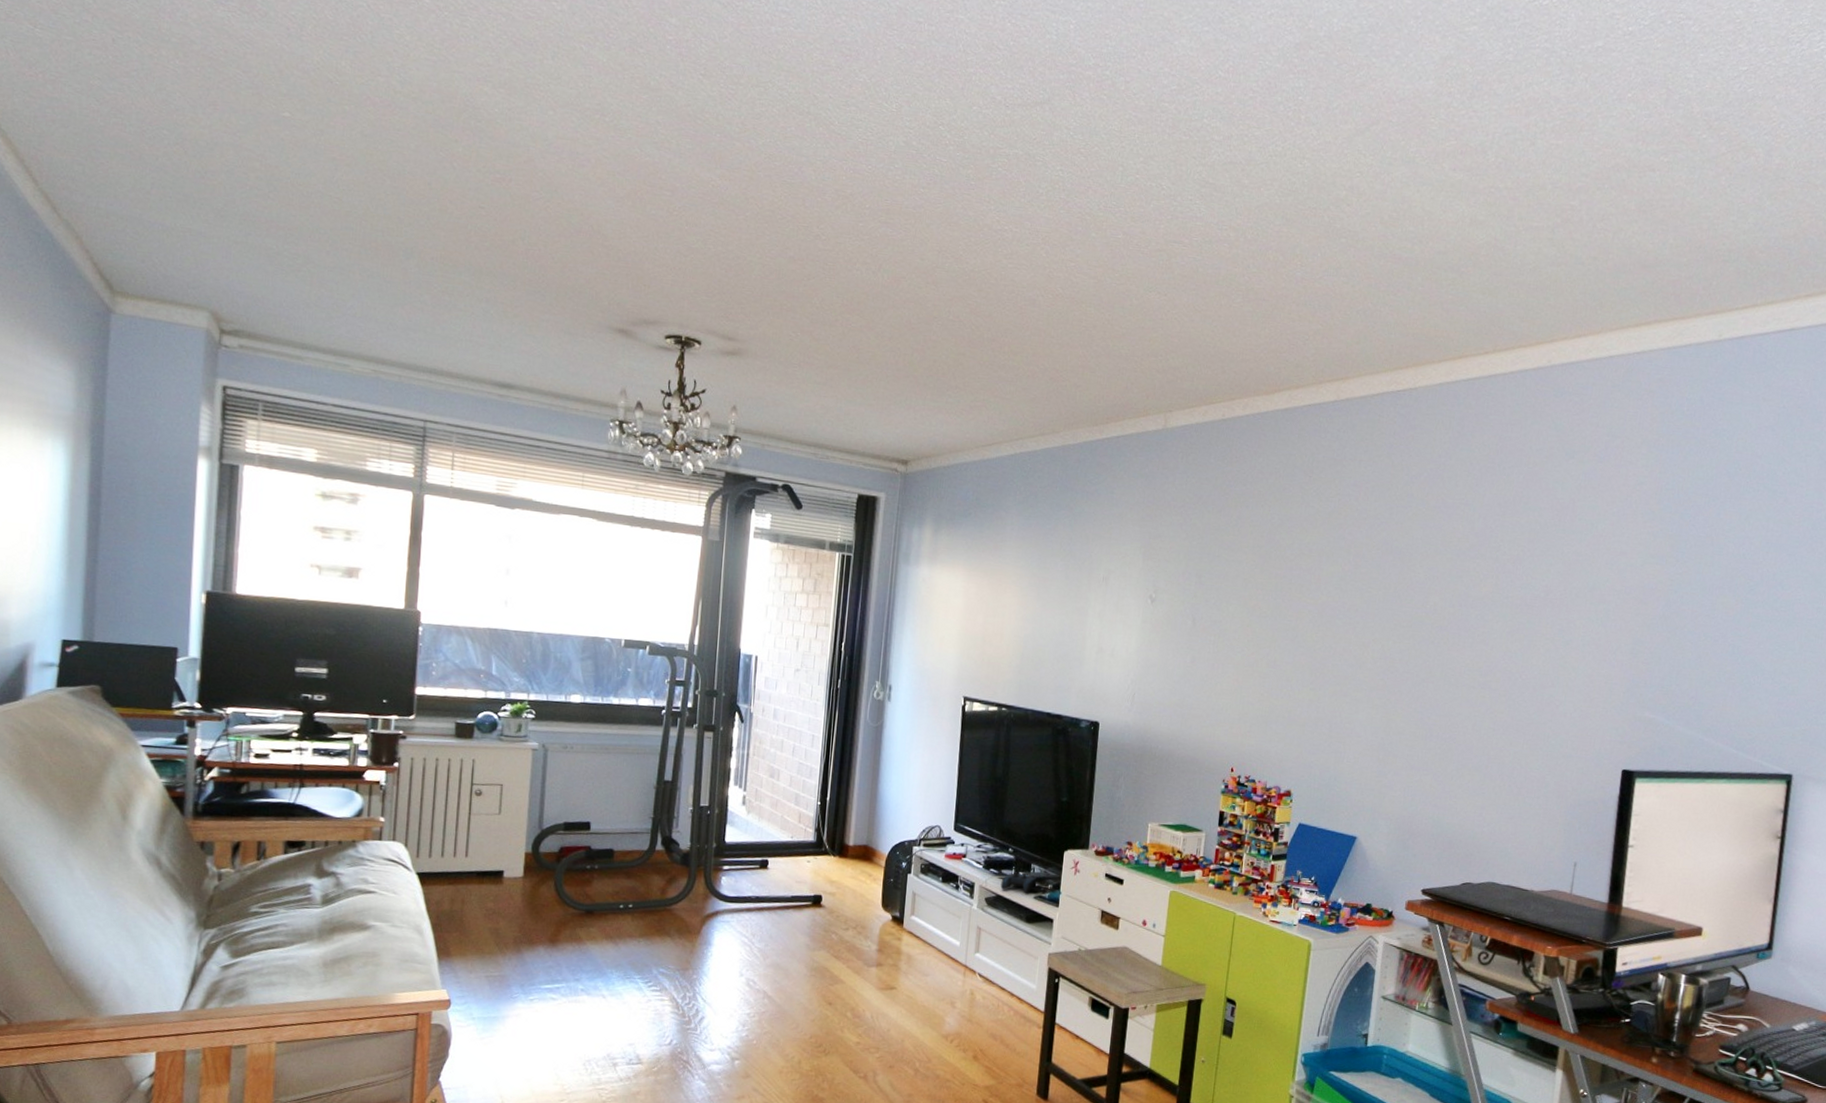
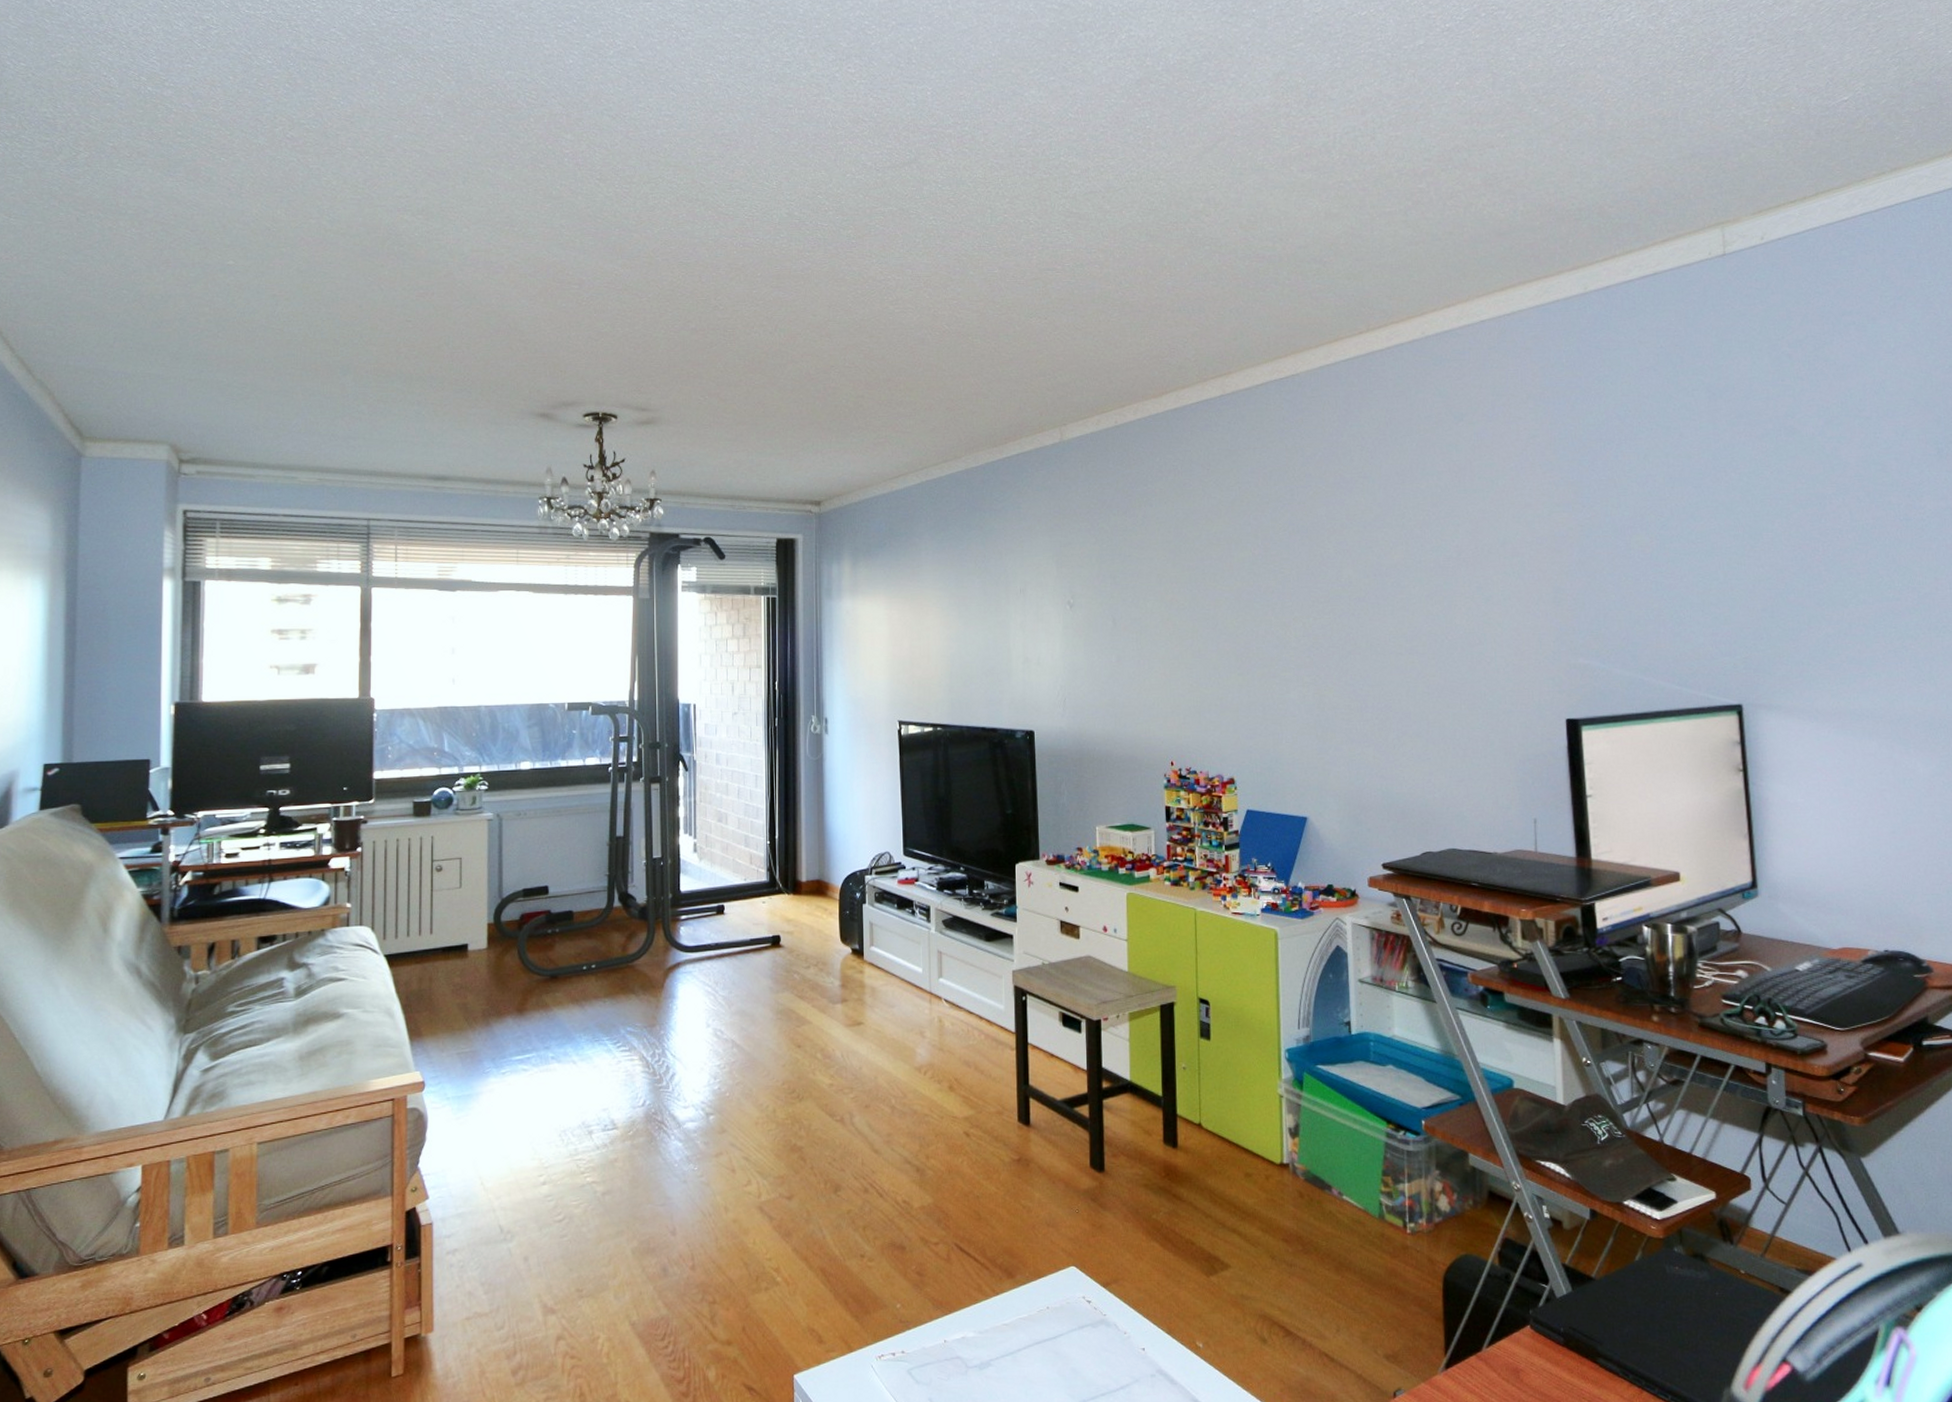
control: present [1000,872,1038,893] -> none [956,890,992,911]

